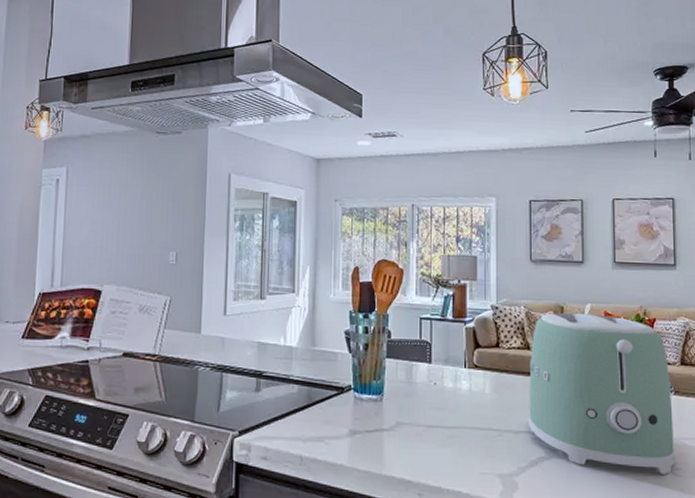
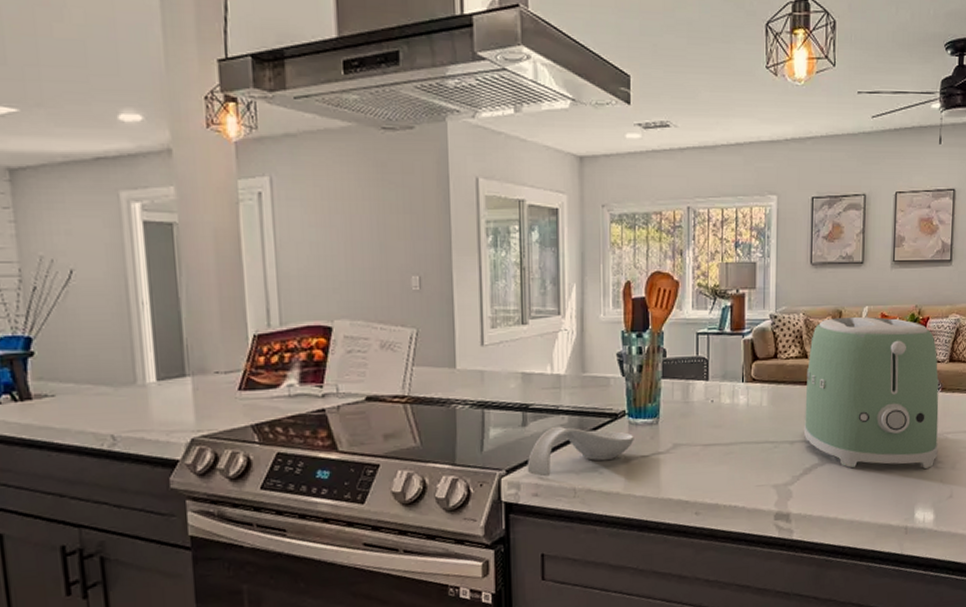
spoon rest: none [258,394,359,442] -> present [527,426,634,477]

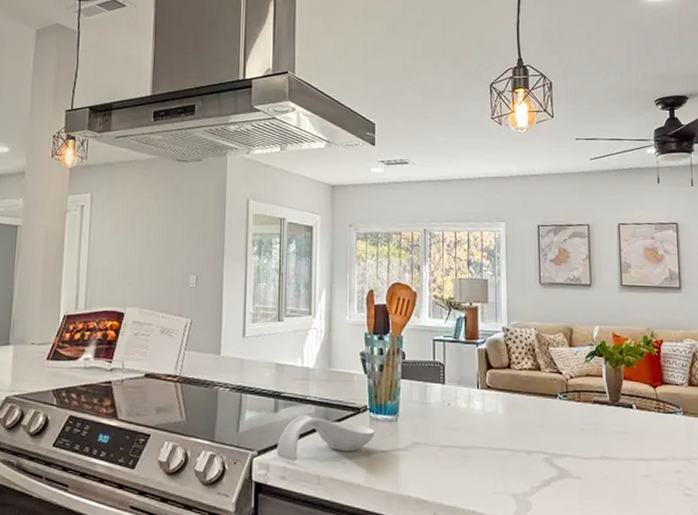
toaster: present [803,316,940,469] -> none [540,334,686,494]

